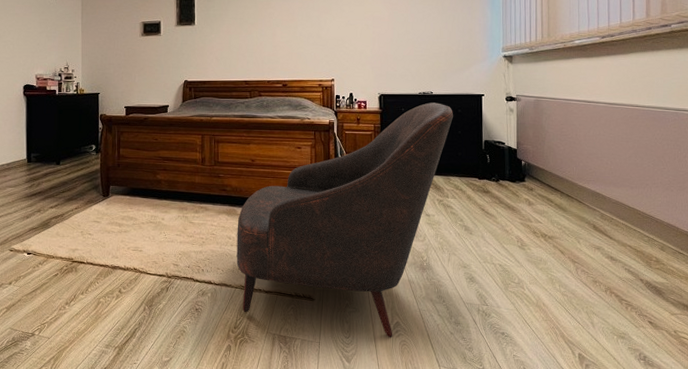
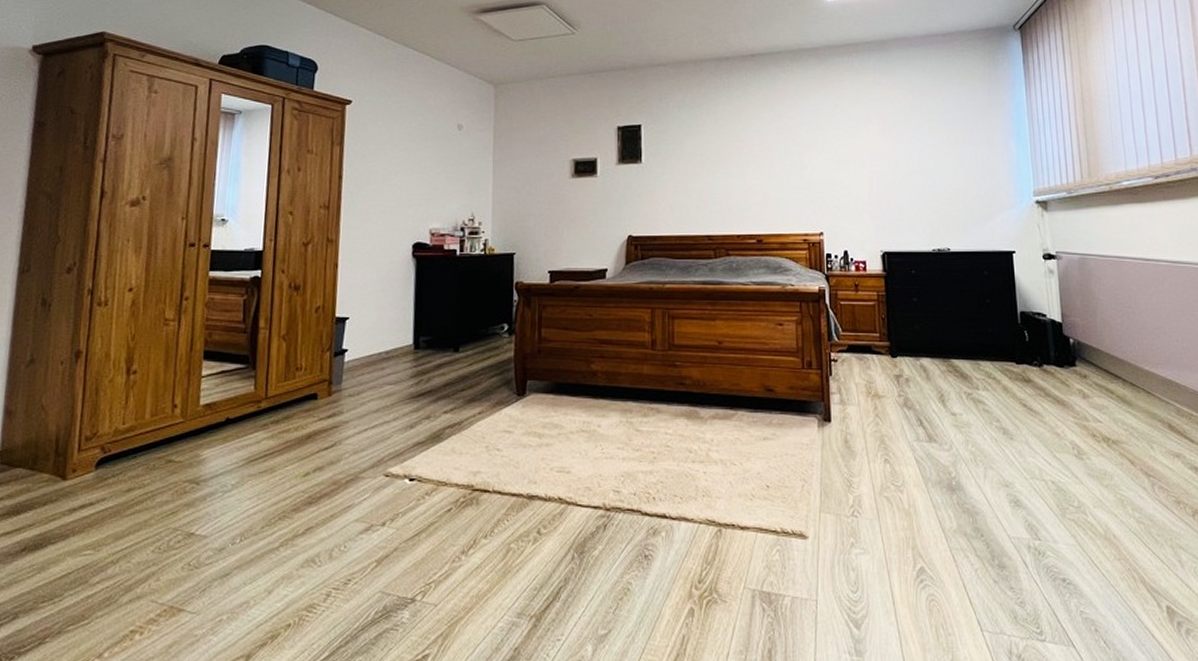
armchair: present [236,102,453,338] -> none [700,262,978,591]

